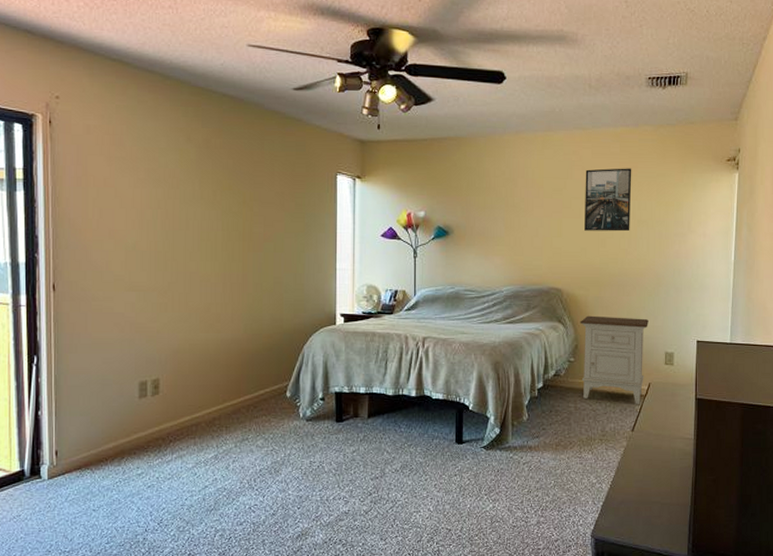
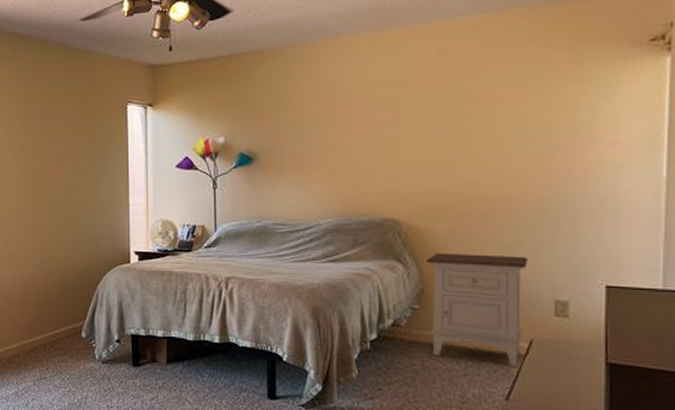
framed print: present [584,168,632,232] -> none [429,64,498,148]

